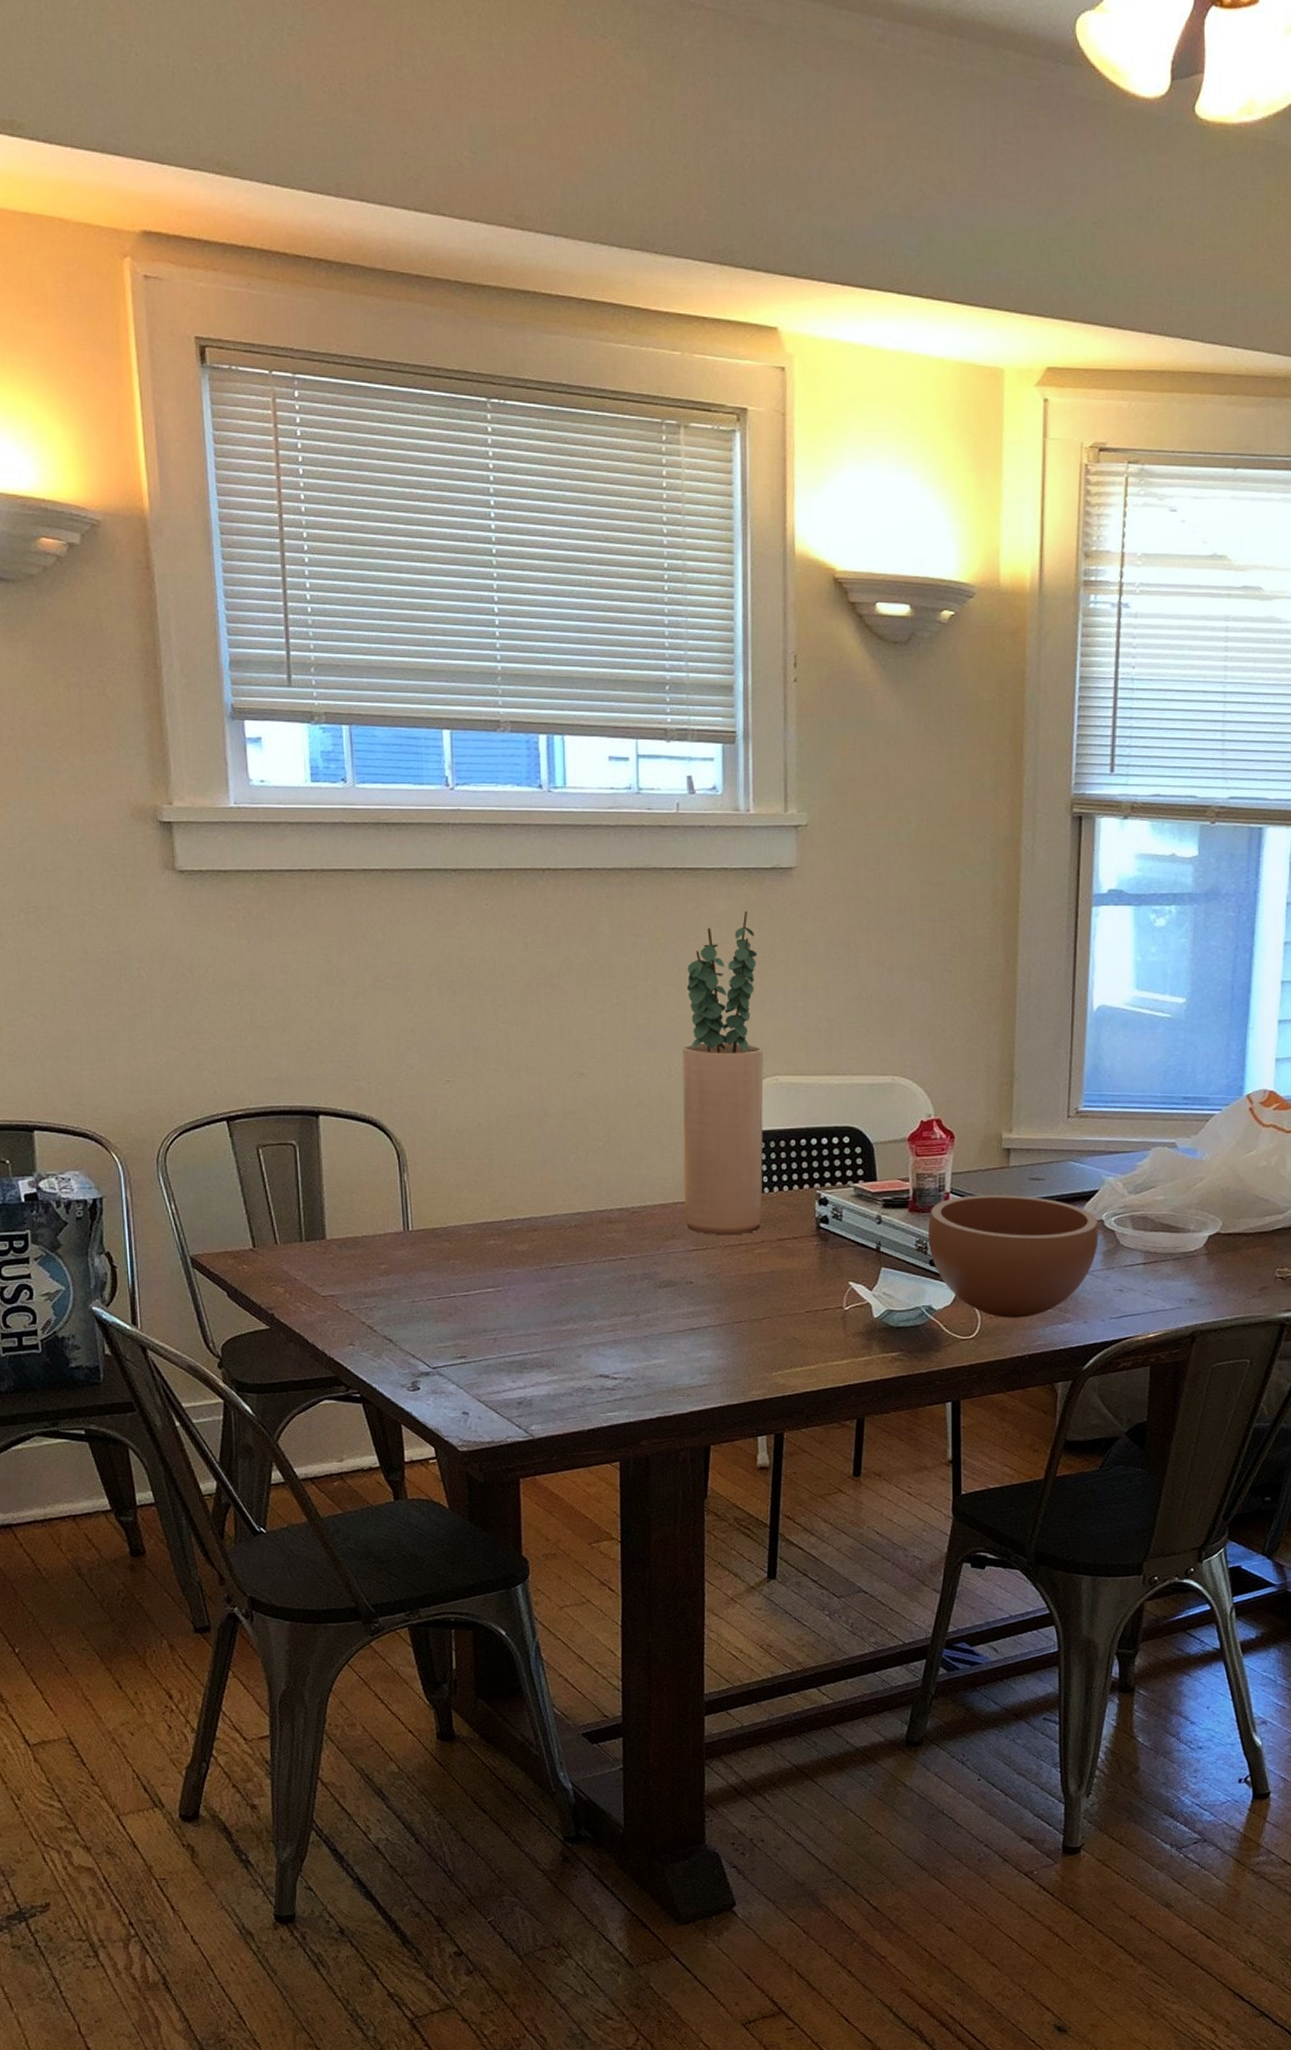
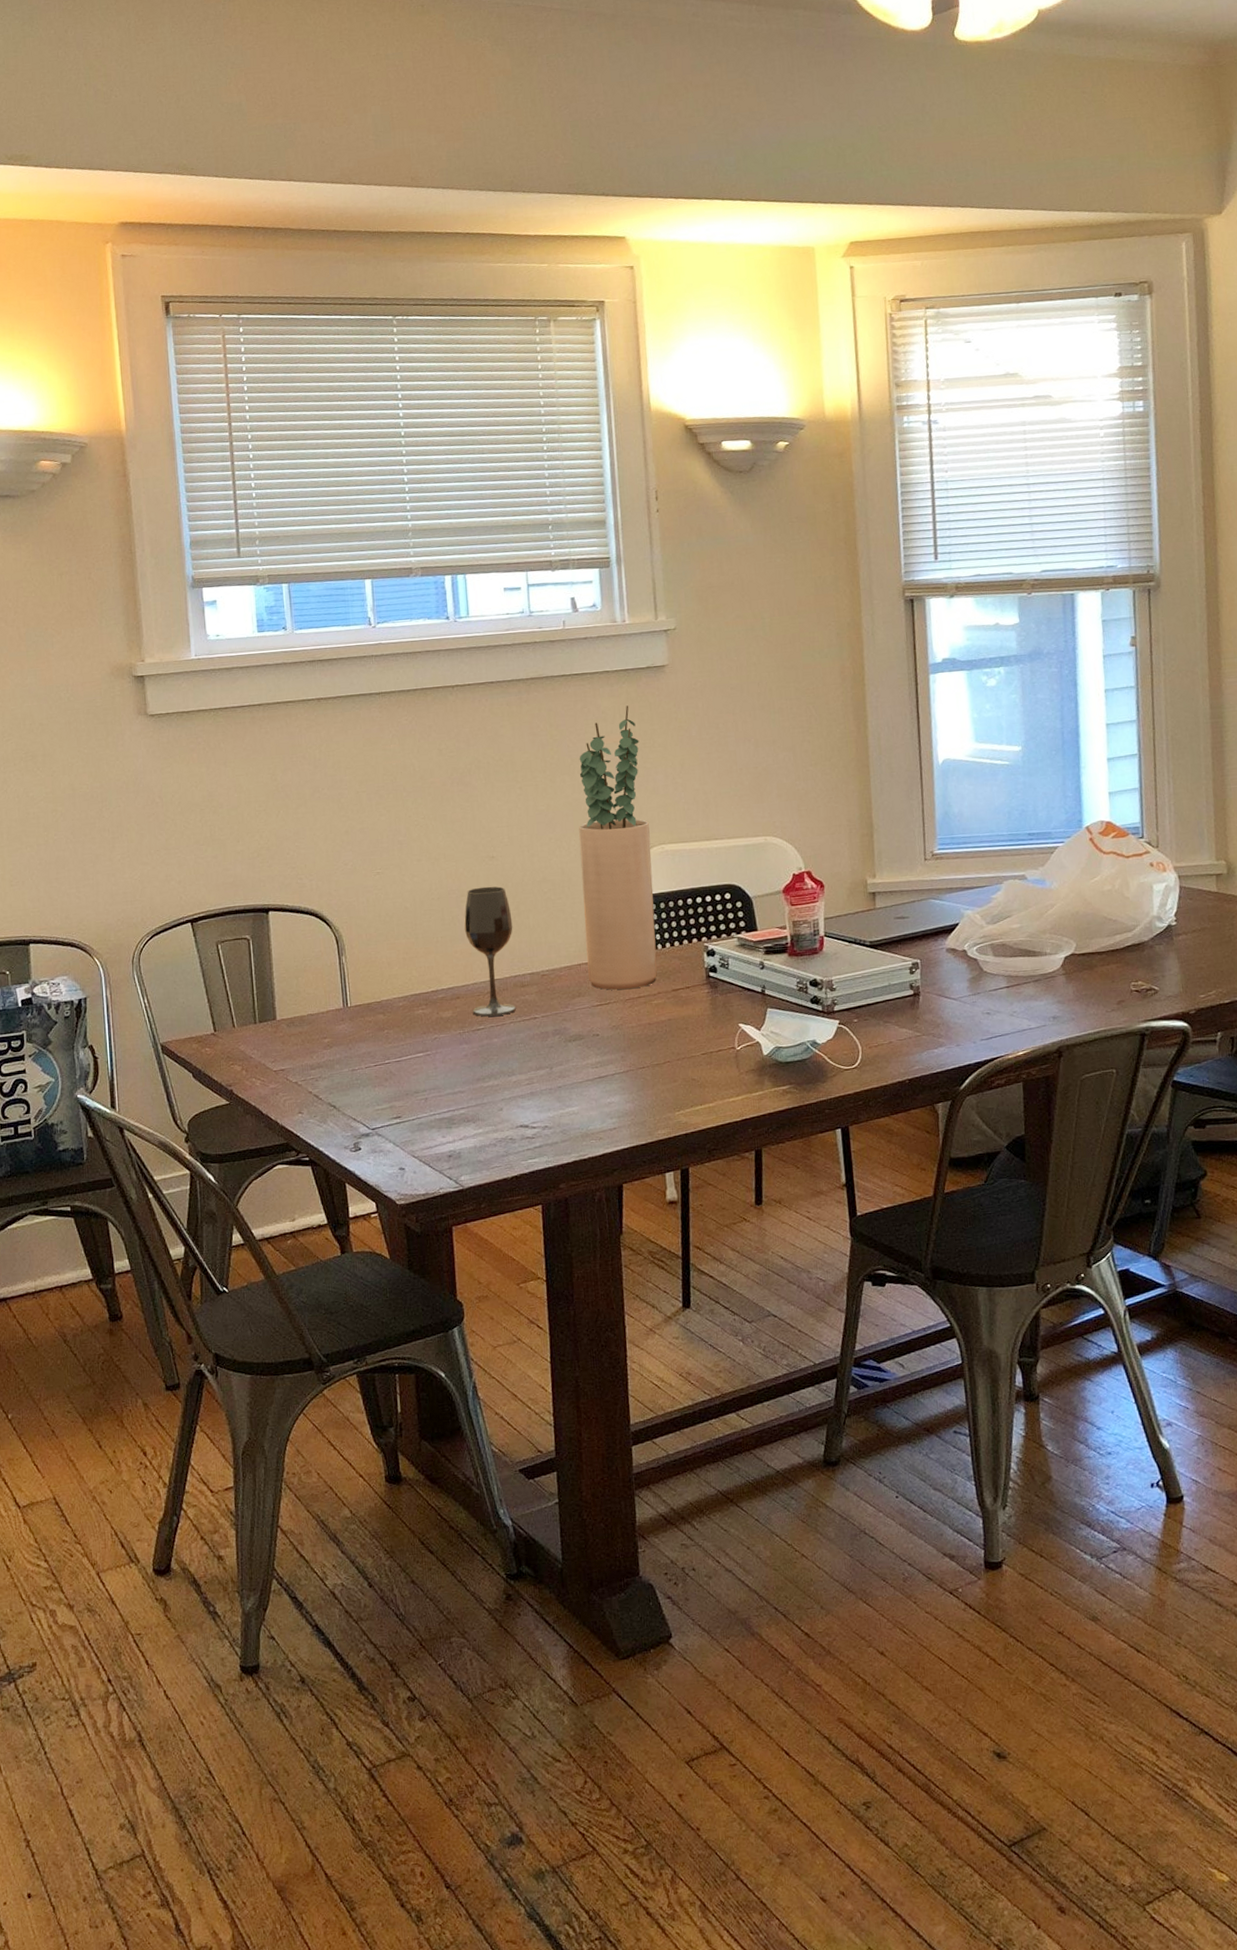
wine glass: none [545,1107,602,1253] -> present [464,886,516,1017]
bowl: present [928,1194,1098,1318] -> none [806,933,963,1047]

